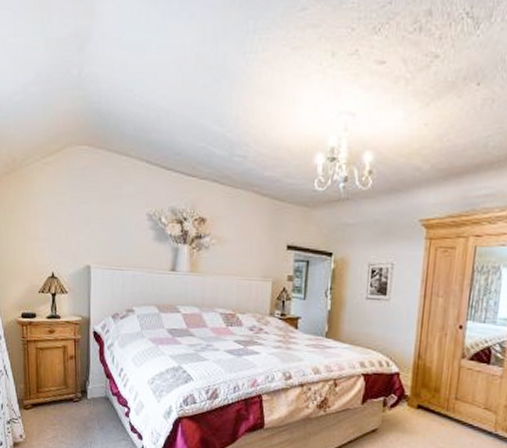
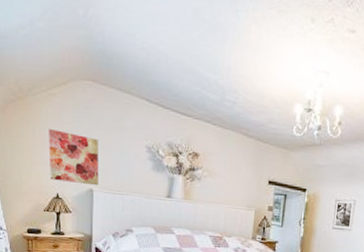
wall art: none [43,202,96,262] -> present [49,129,99,186]

